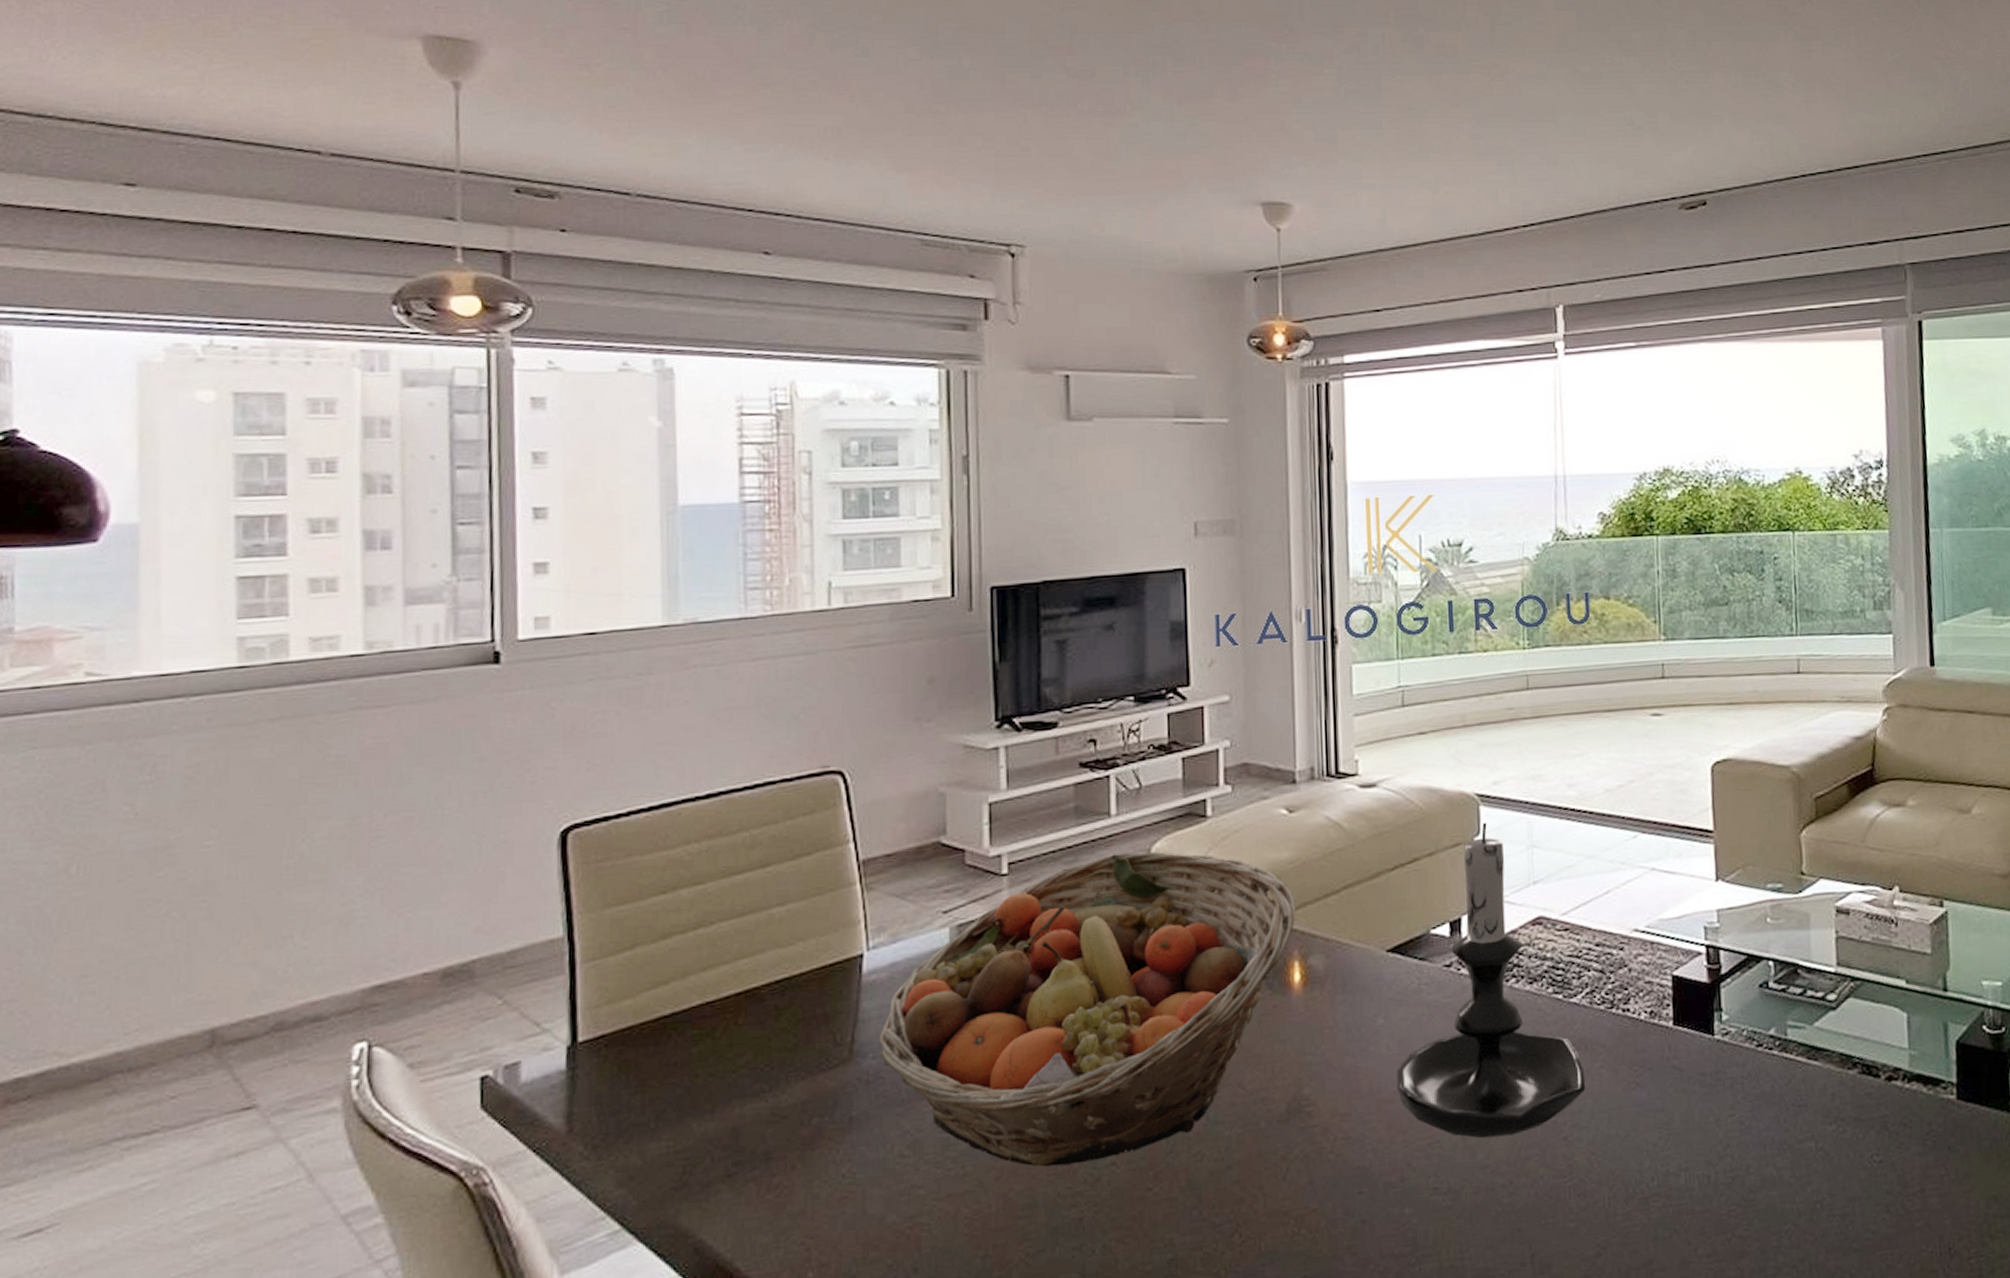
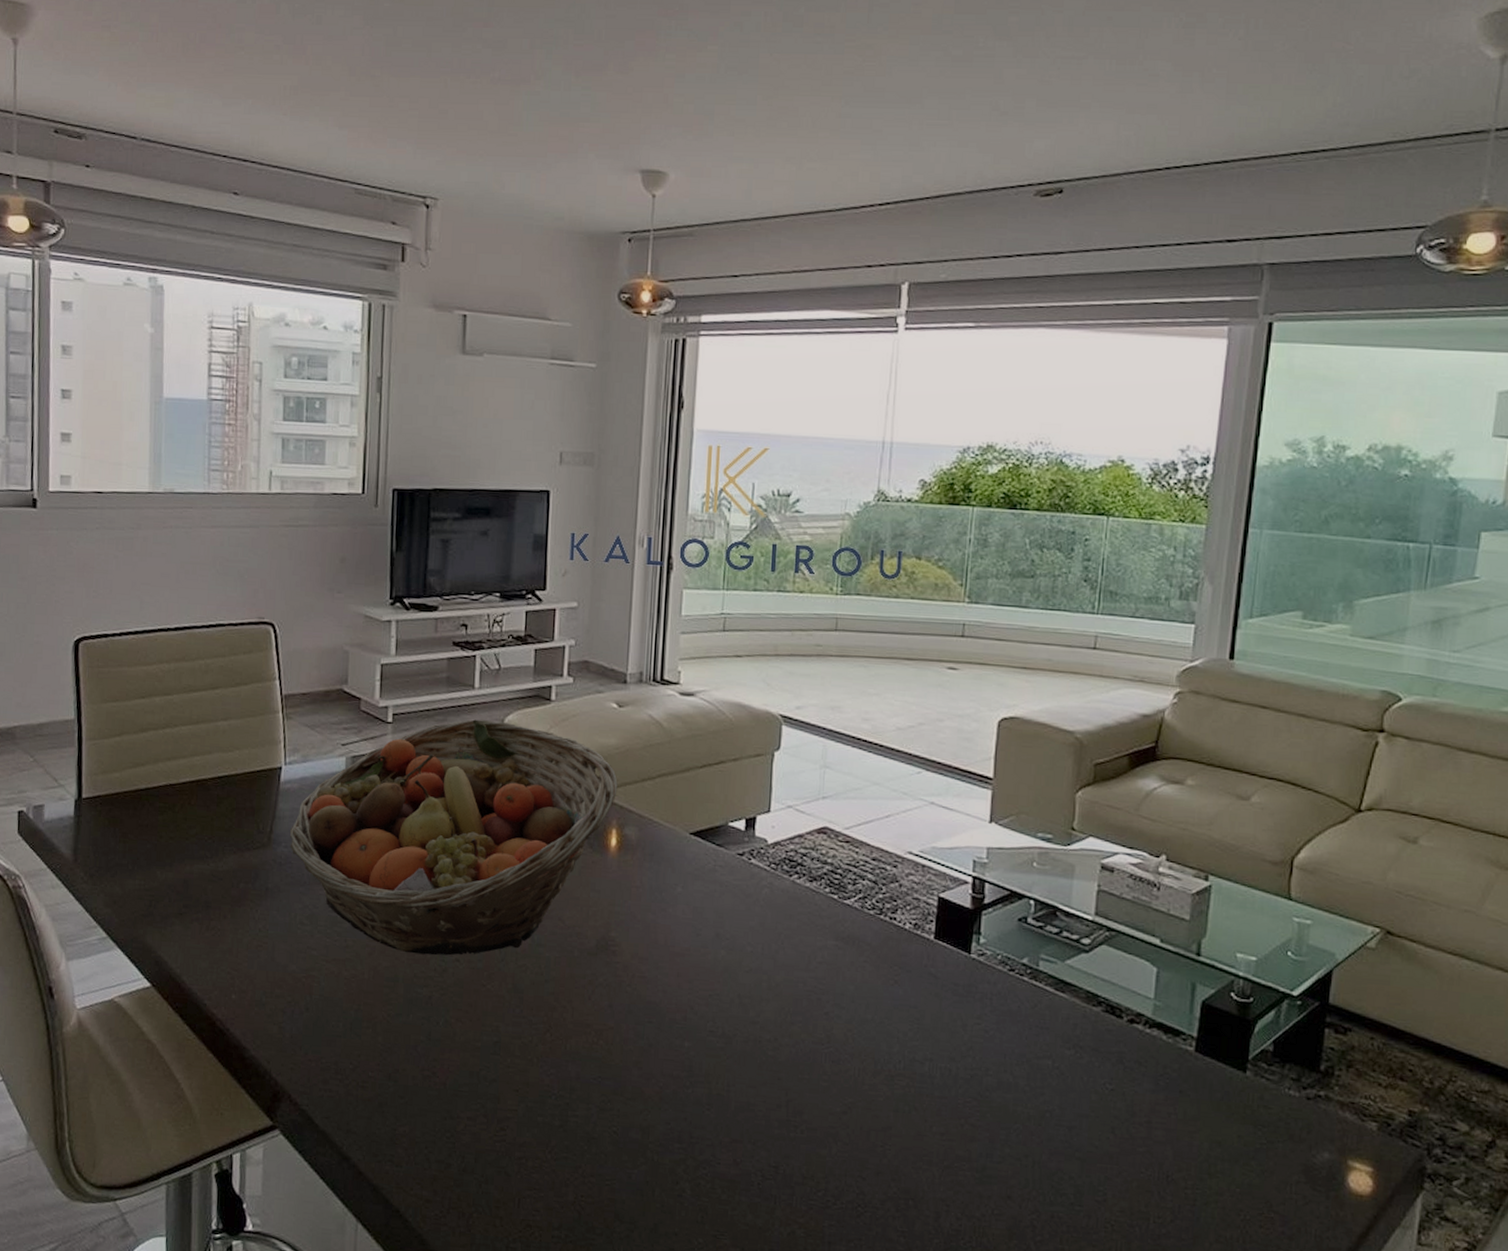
candle holder: present [1397,822,1586,1139] -> none [688,740,850,1002]

